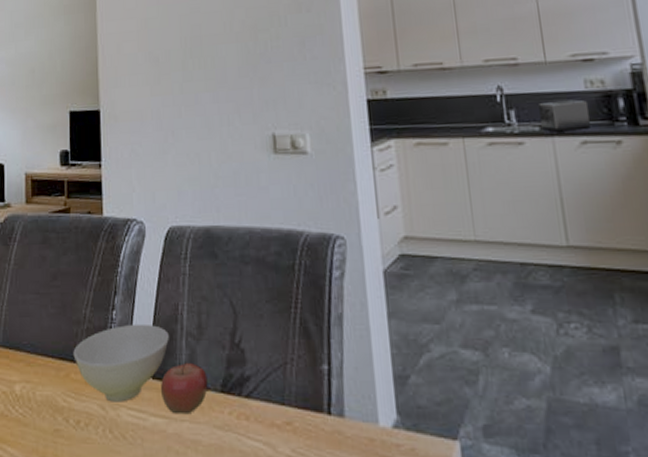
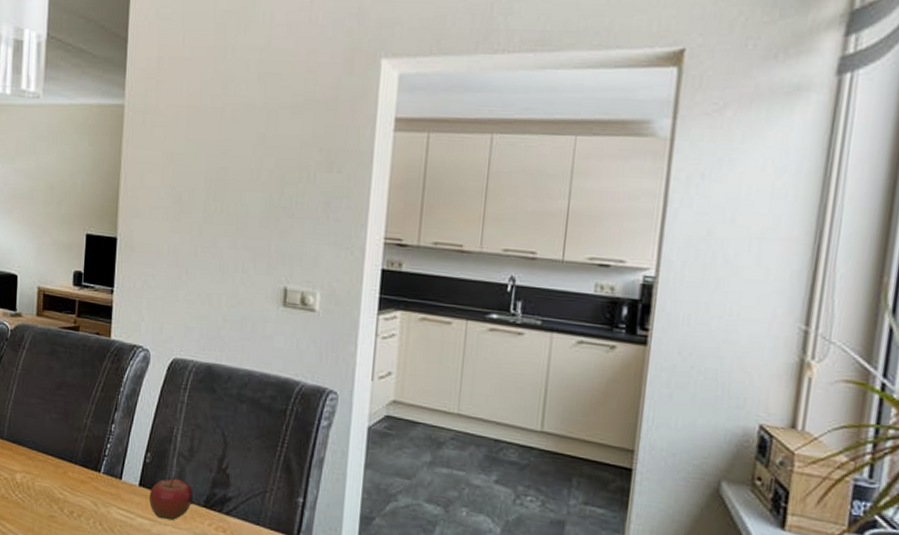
bowl: present [73,323,169,402] -> none [72,438,162,502]
toaster: present [538,99,591,132] -> none [544,298,594,330]

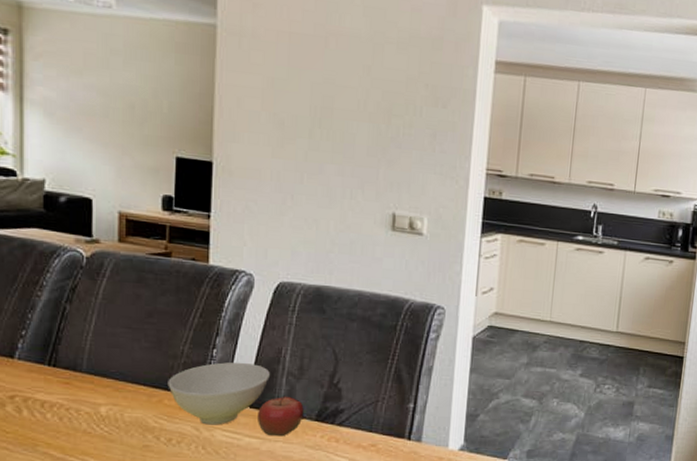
bowl: none [72,438,162,502] -> present [168,362,270,425]

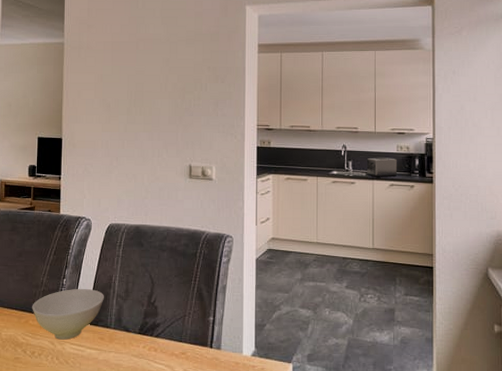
fruit: present [258,396,304,437] -> none [96,314,130,348]
toaster: none [619,223,658,249] -> present [367,157,398,177]

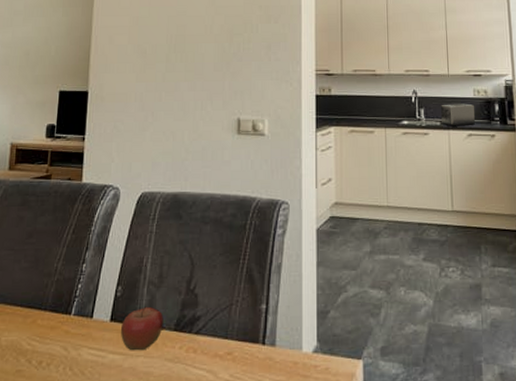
bowl: present [32,288,104,340] -> none [41,274,133,343]
fruit: none [96,314,130,348] -> present [121,306,164,351]

